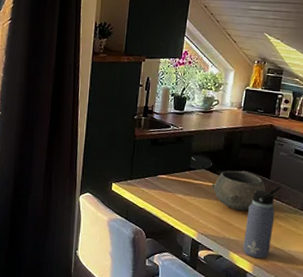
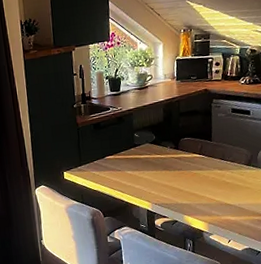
bowl: present [212,170,266,211] -> none [158,138,210,176]
water bottle: present [242,186,281,259] -> none [195,146,224,217]

